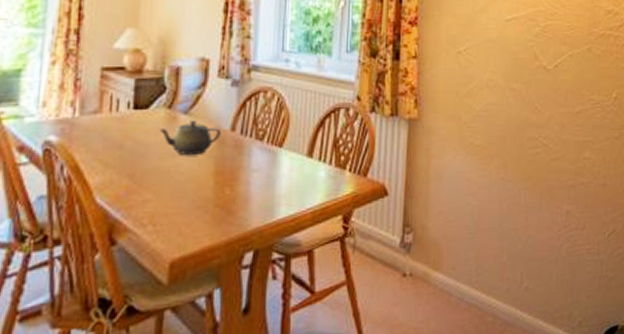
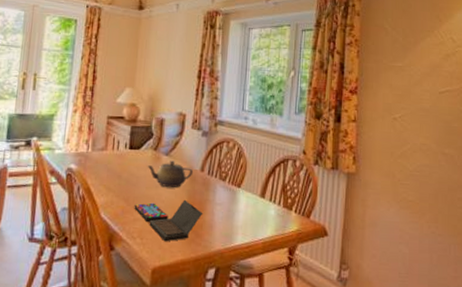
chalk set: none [142,168,236,226] -> present [134,199,203,242]

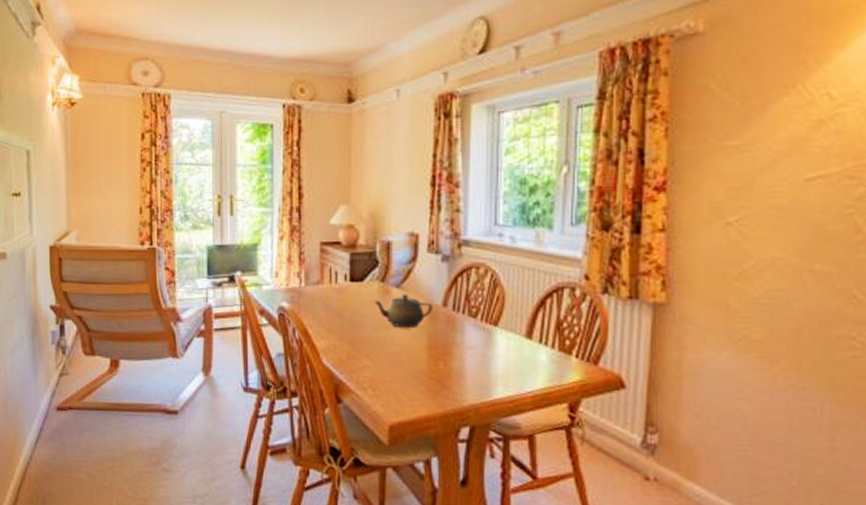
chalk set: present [134,199,203,242] -> none [362,342,450,394]

